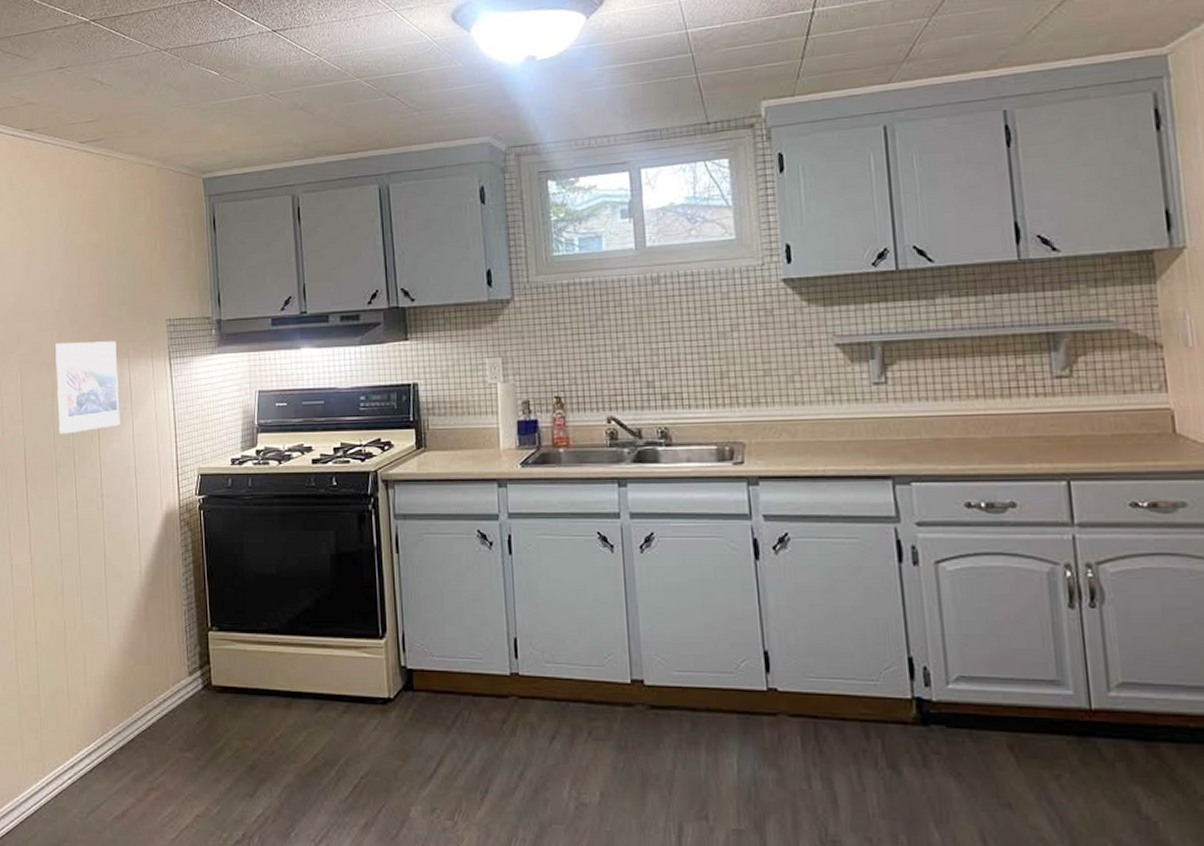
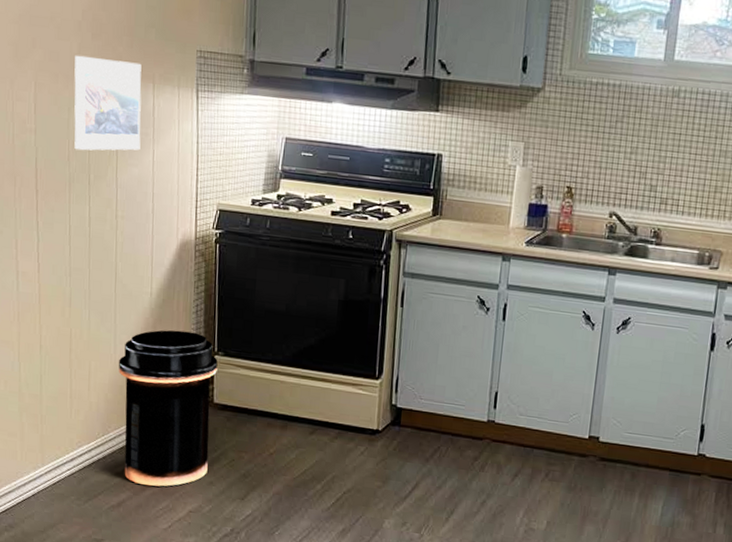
trash can: none [113,608,213,789] -> present [119,330,218,487]

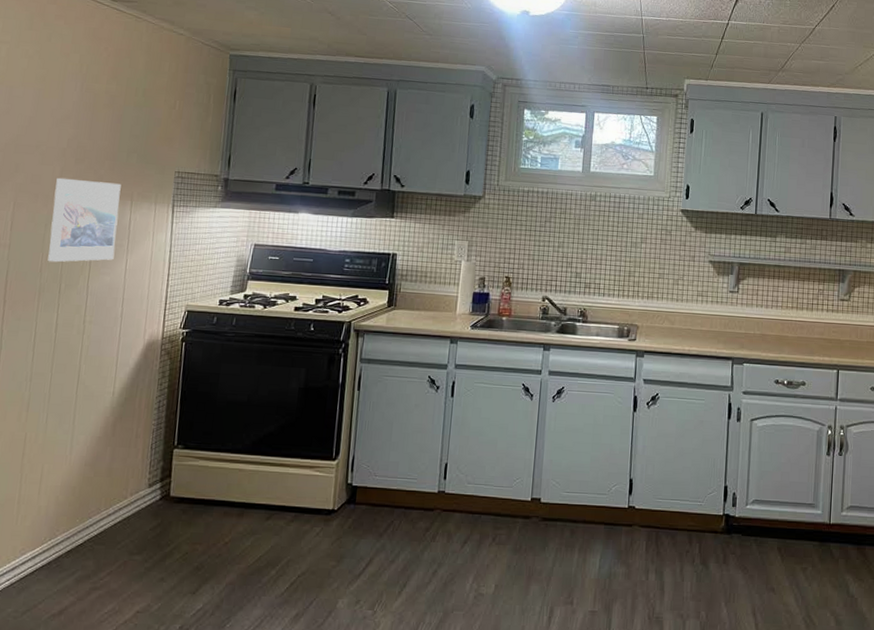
trash can: present [119,330,218,487] -> none [69,427,177,589]

